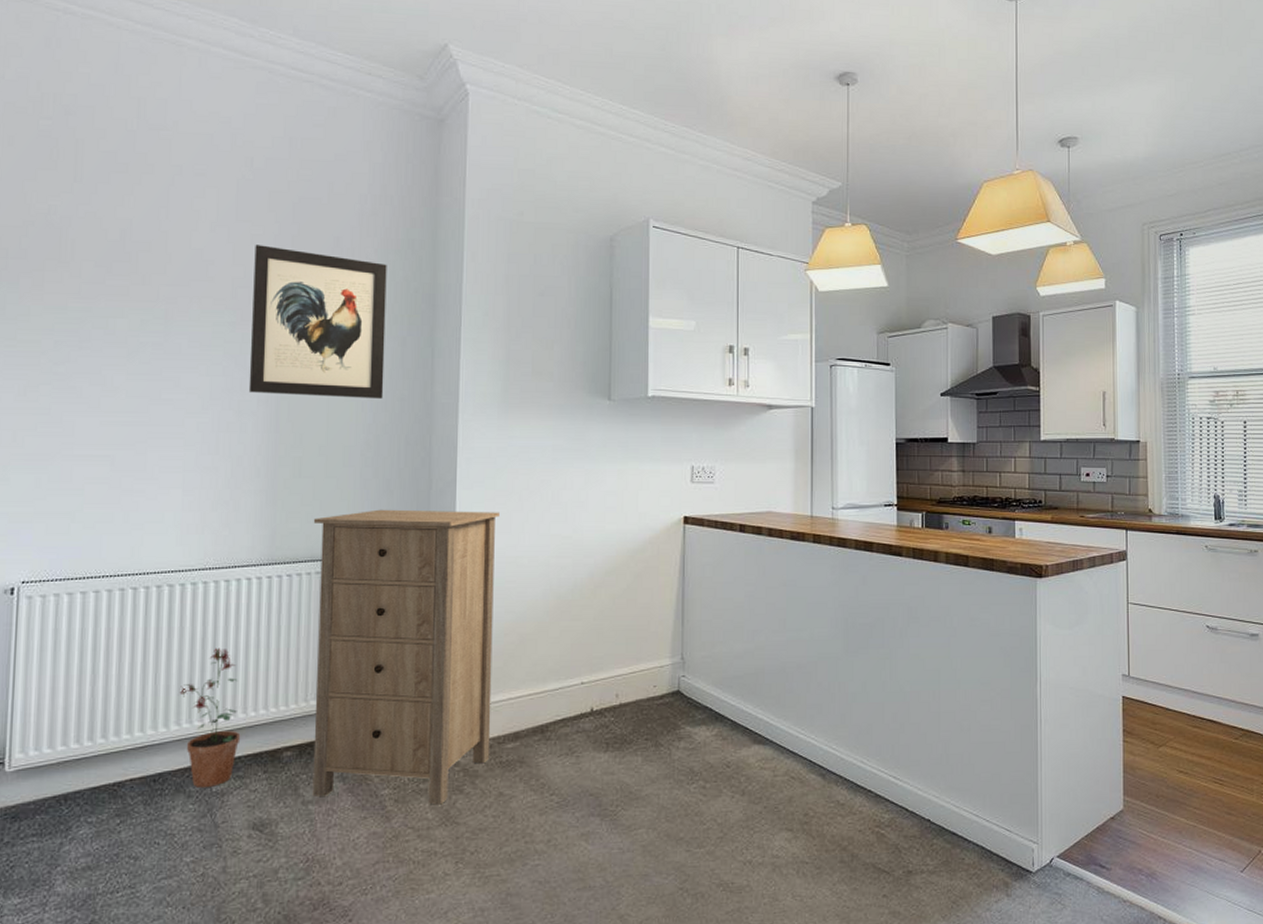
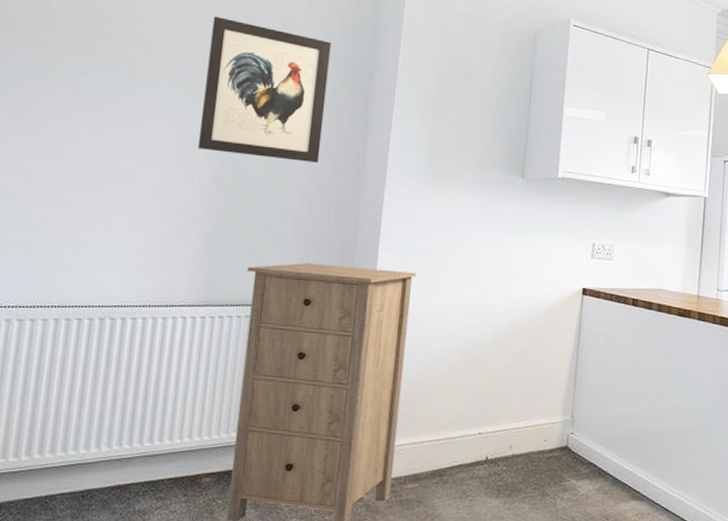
potted plant: present [179,648,241,787] -> none [112,378,167,506]

